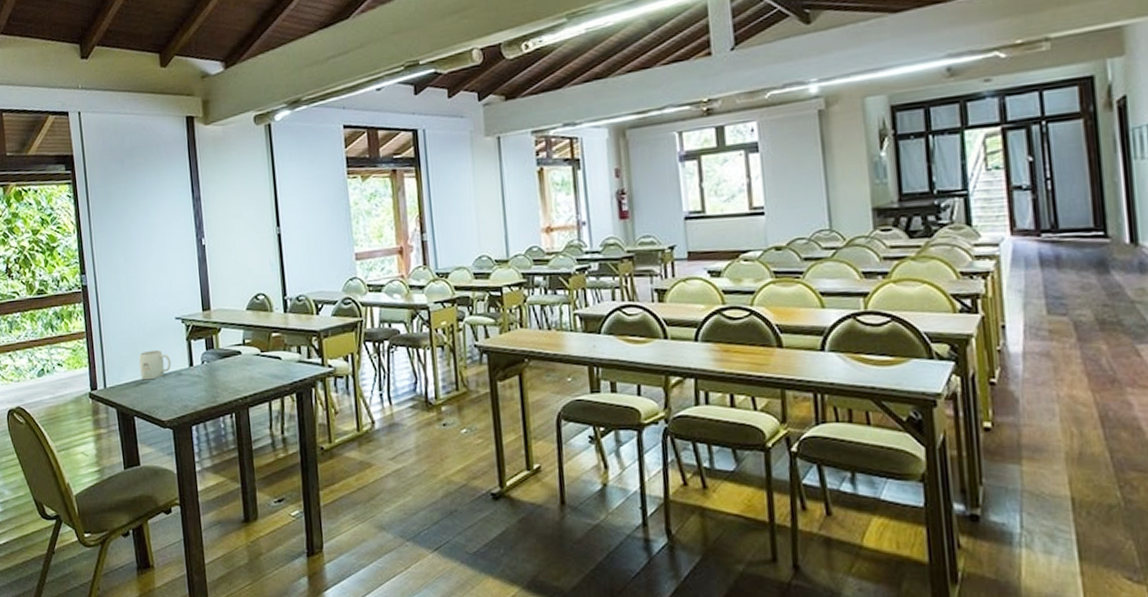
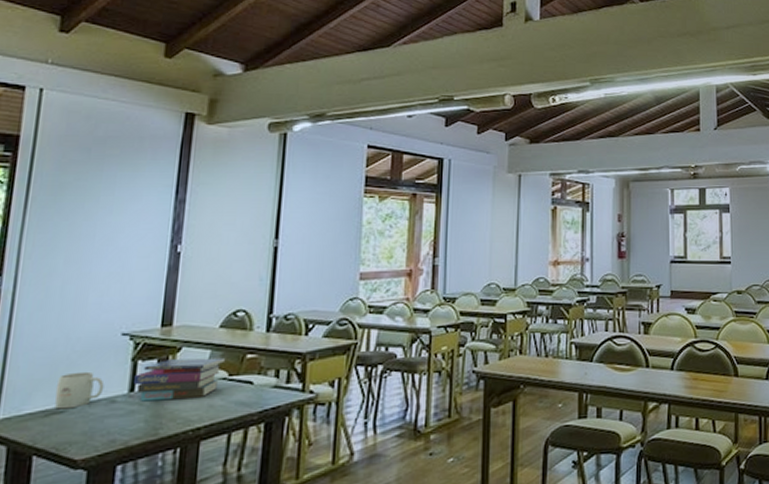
books: none [191,336,256,374] -> present [134,357,226,402]

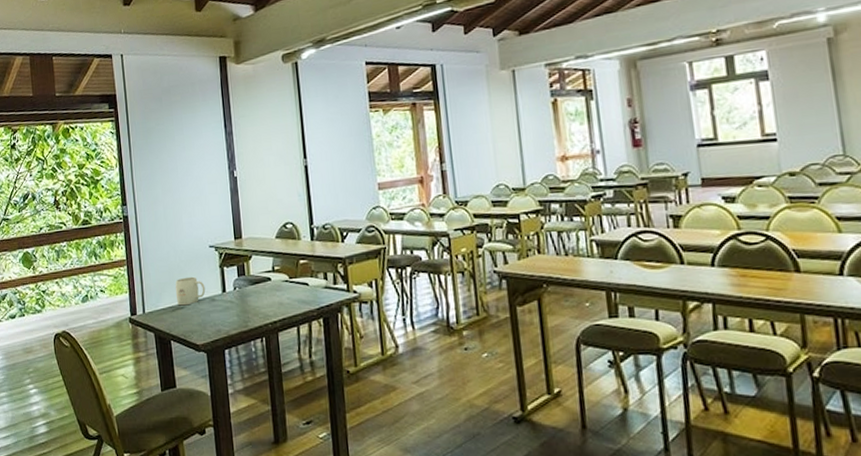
books: present [134,357,226,402] -> none [224,263,285,300]

